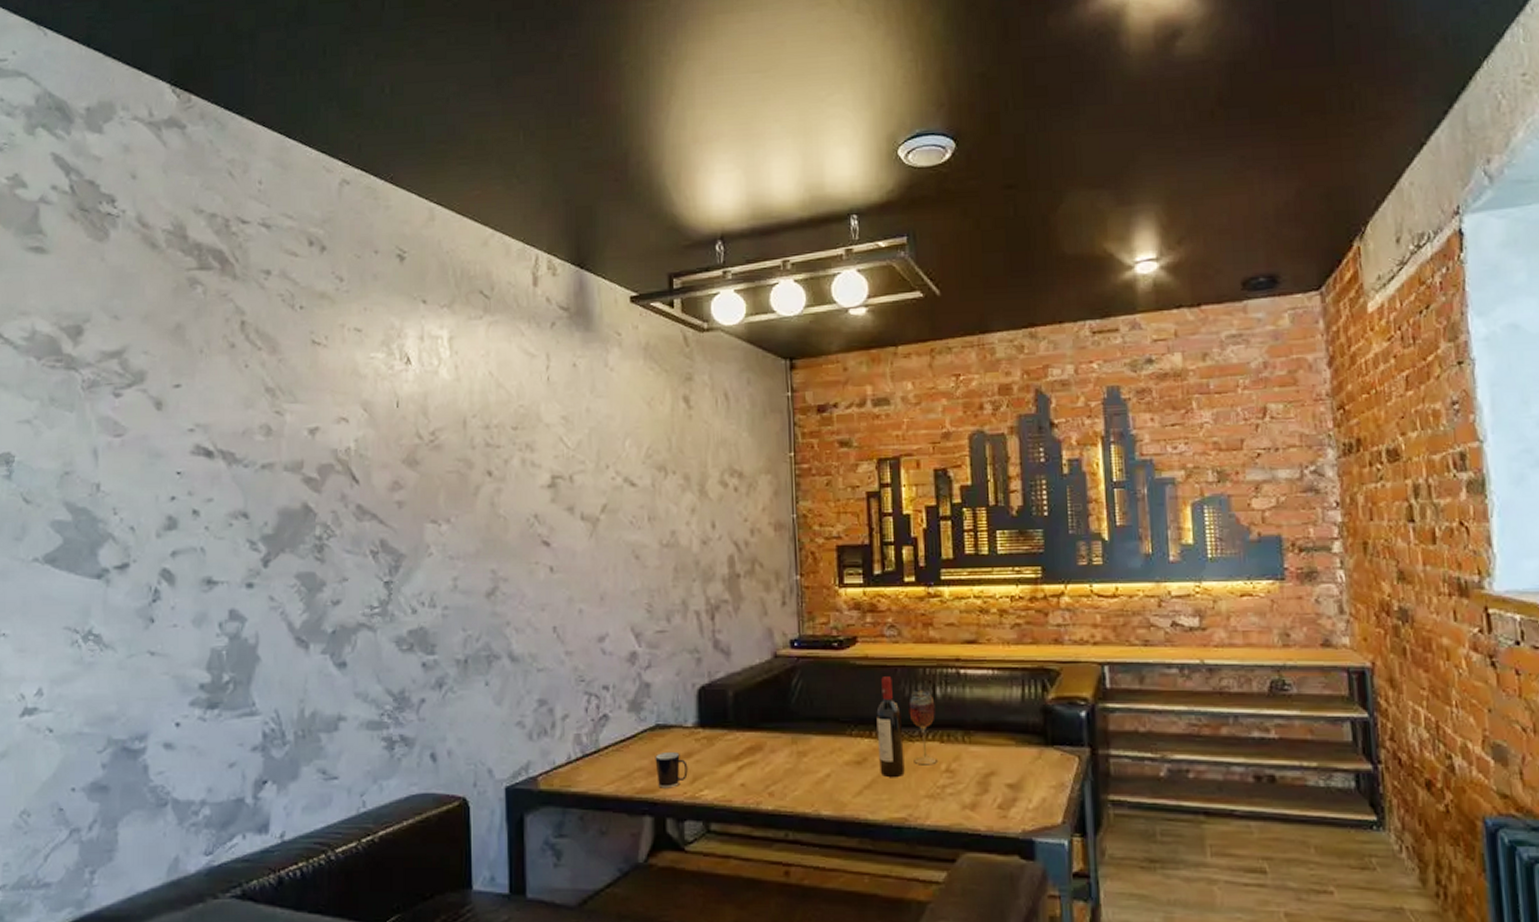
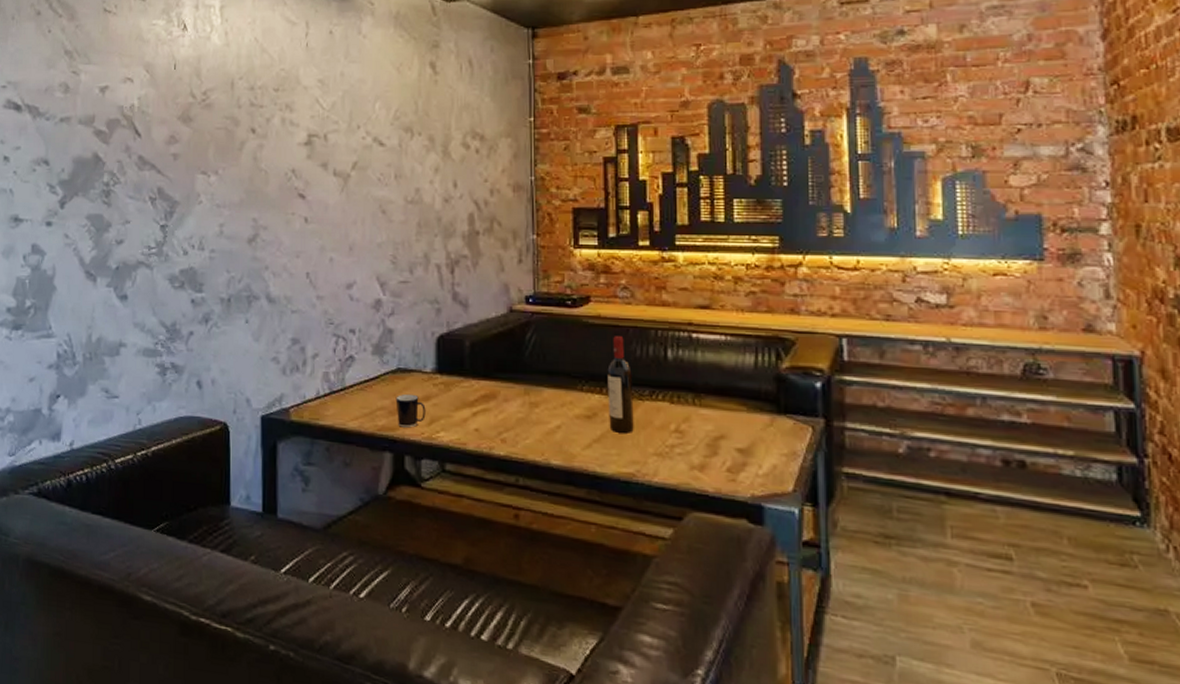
wineglass: present [908,690,937,765] -> none [639,351,667,425]

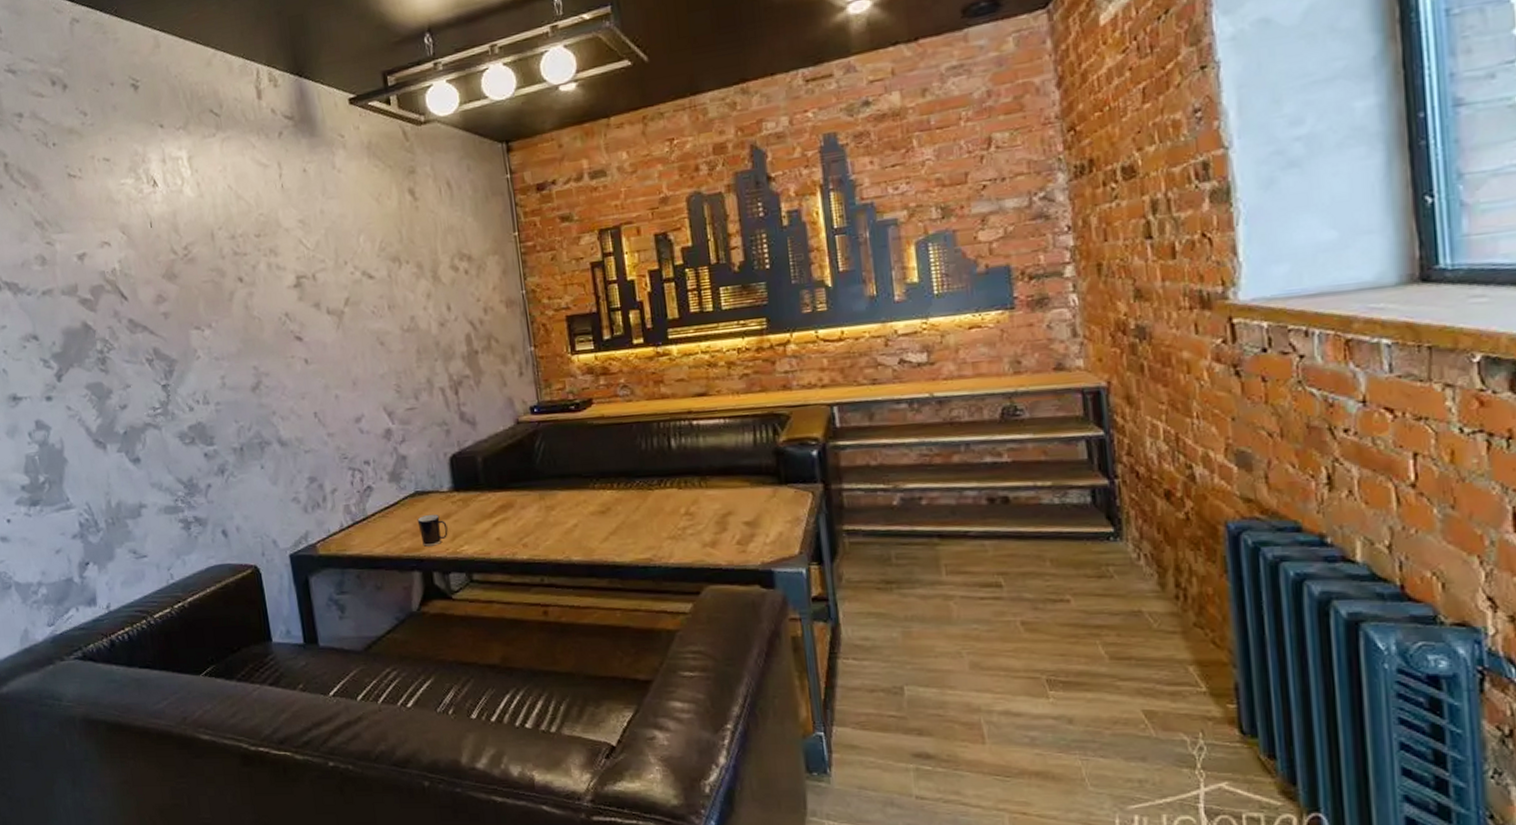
wine bottle: present [607,336,634,433] -> none [615,433,647,523]

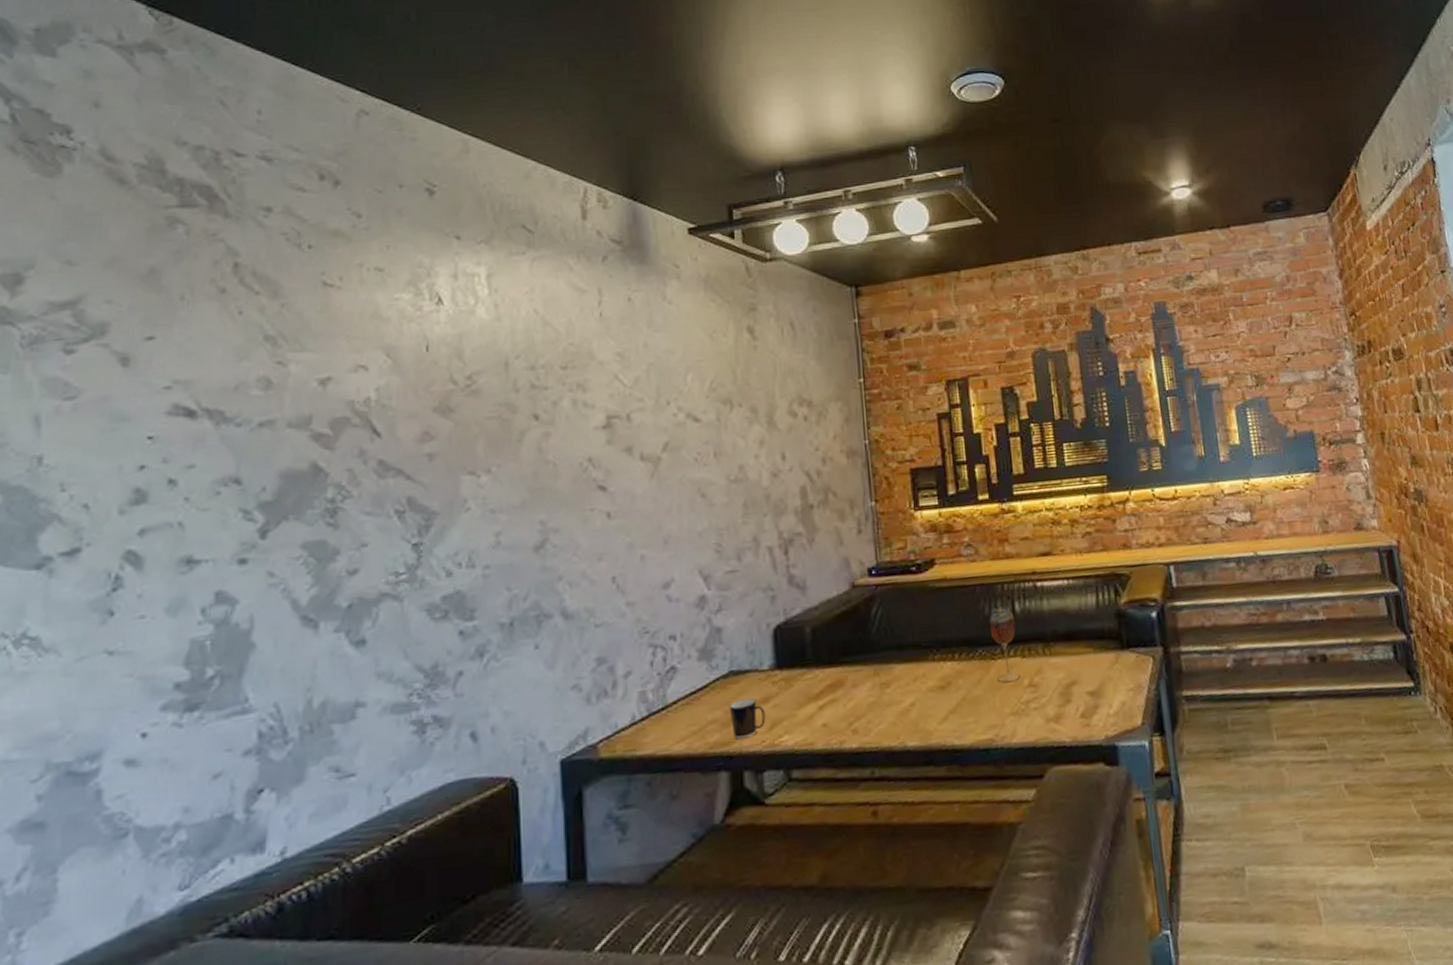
wineglass: none [645,442,676,511] -> present [989,606,1020,683]

